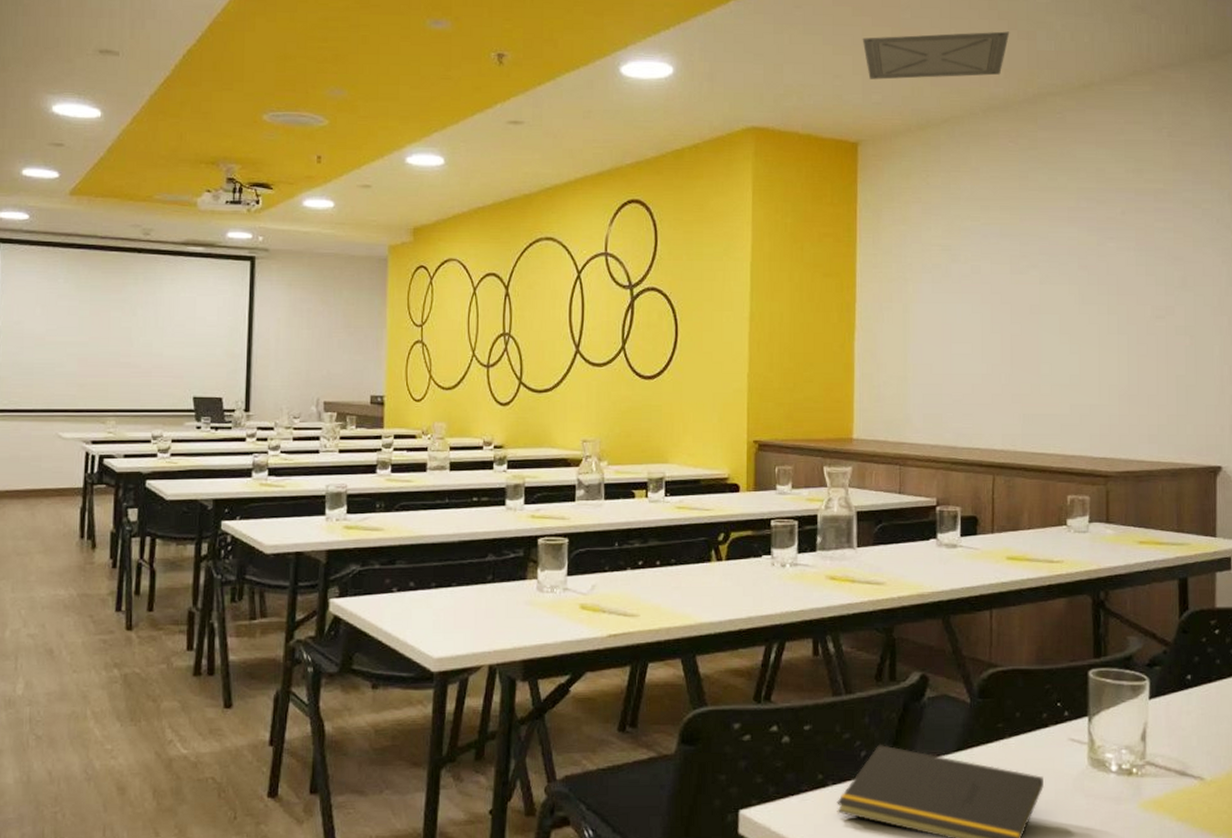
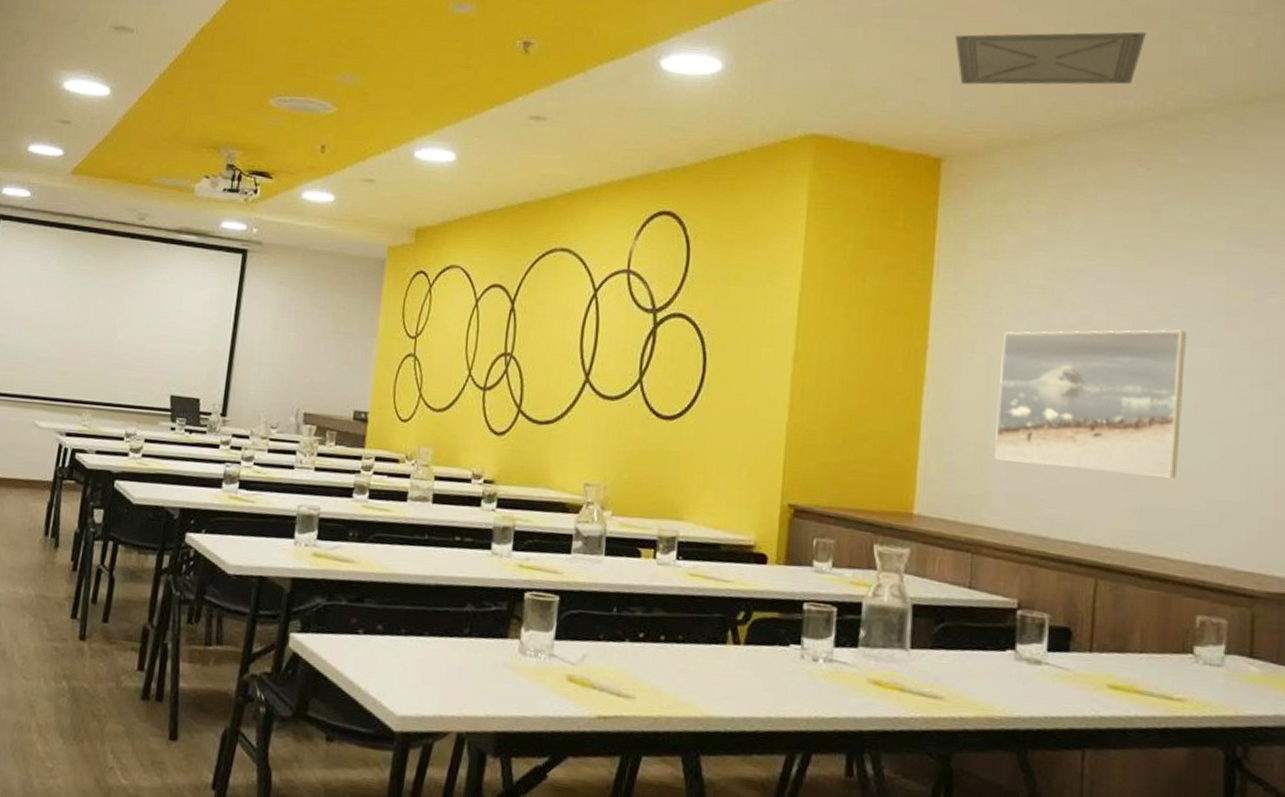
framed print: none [911,272,1050,390] -> present [993,329,1186,478]

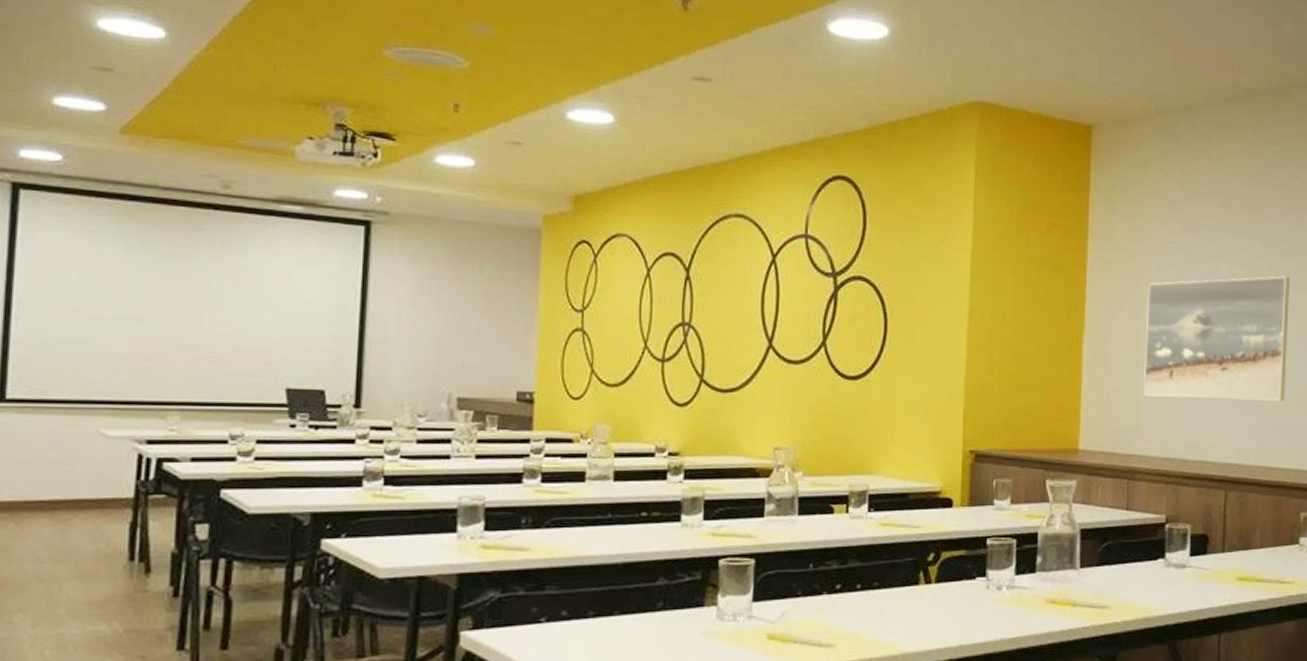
ceiling vent: present [954,31,1147,85] -> none [1099,11,1256,63]

